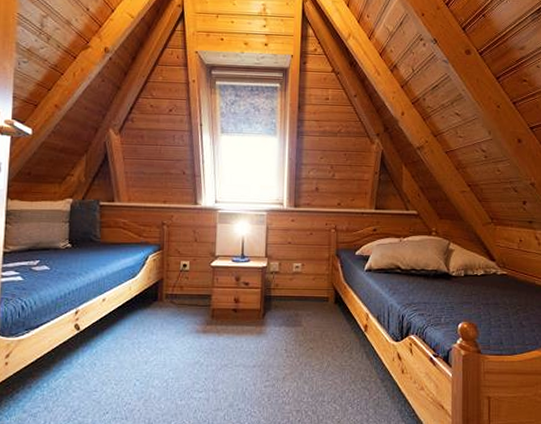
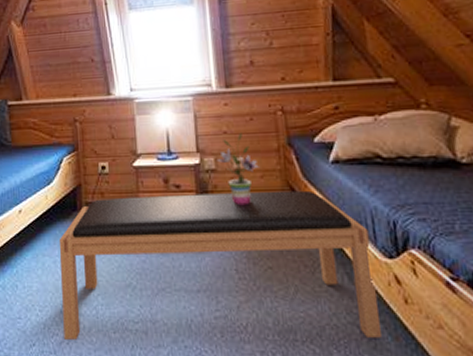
bench: none [136,290,384,407] -> present [59,190,383,340]
potted plant: none [280,244,313,300] -> present [217,133,259,204]

